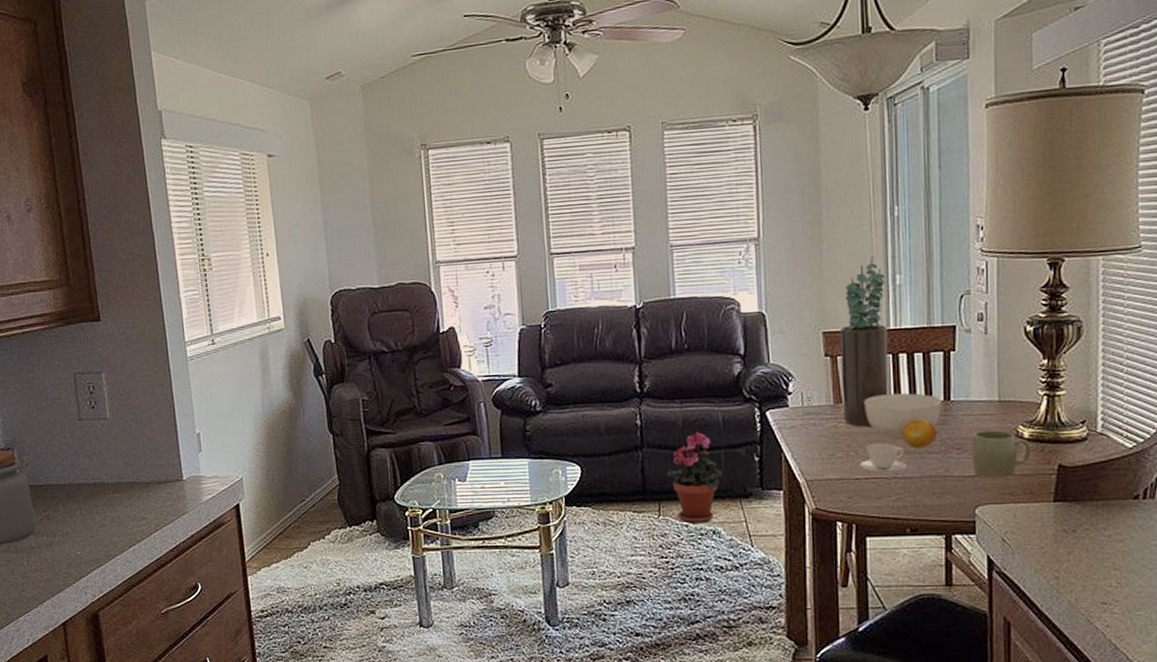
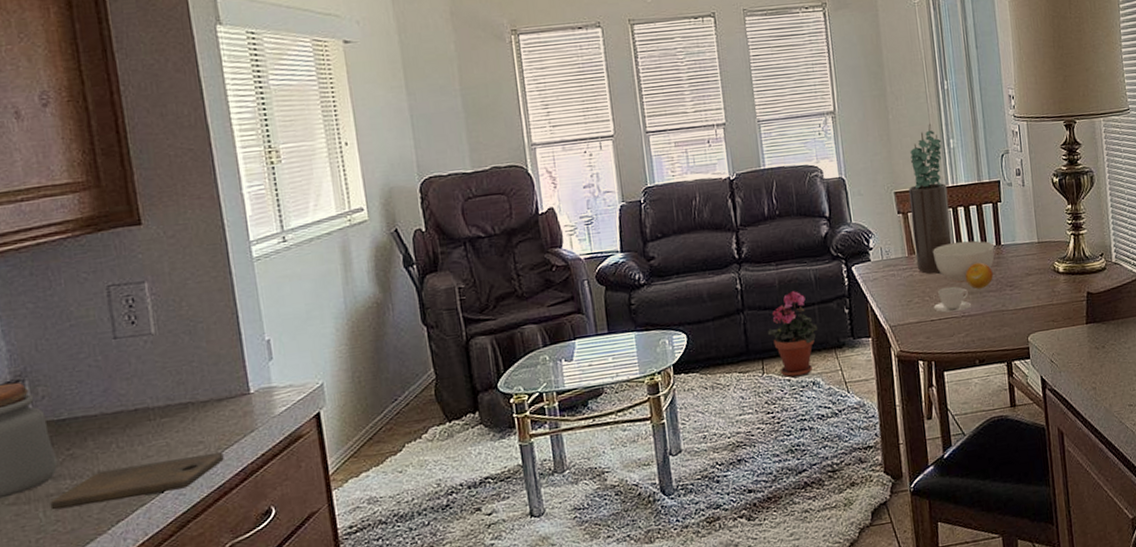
cutting board: none [31,529,162,561] -> present [50,452,224,511]
mug: present [971,430,1031,479] -> none [1020,267,1066,310]

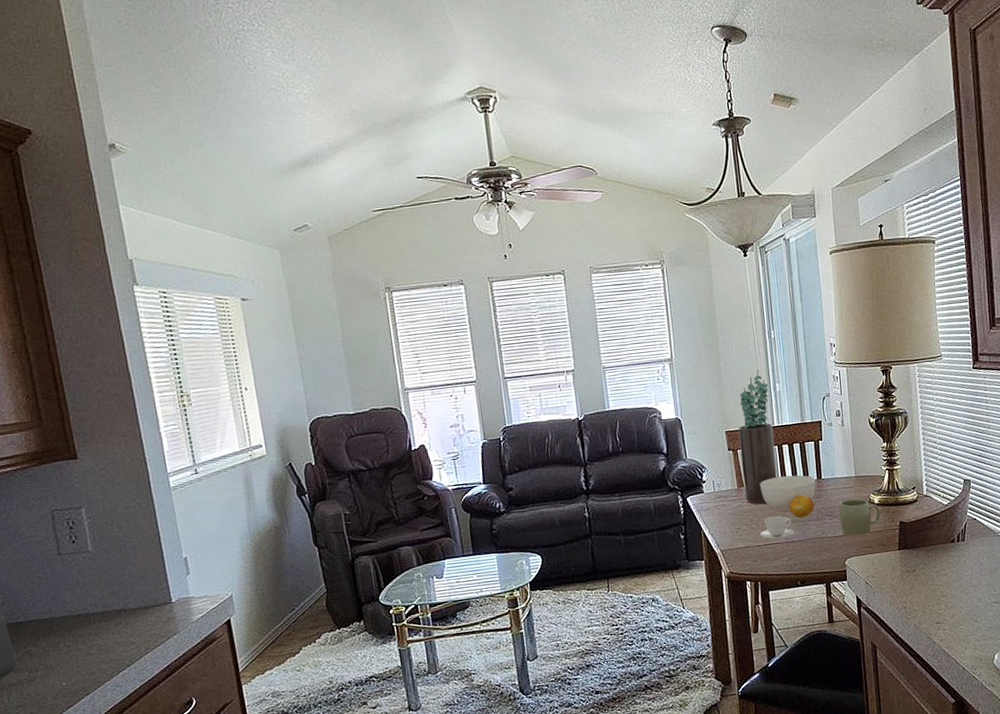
cutting board: present [50,452,224,511] -> none [12,652,152,698]
potted plant: present [768,291,818,378] -> none [613,519,657,595]
mug: none [1020,267,1066,310] -> present [839,498,881,537]

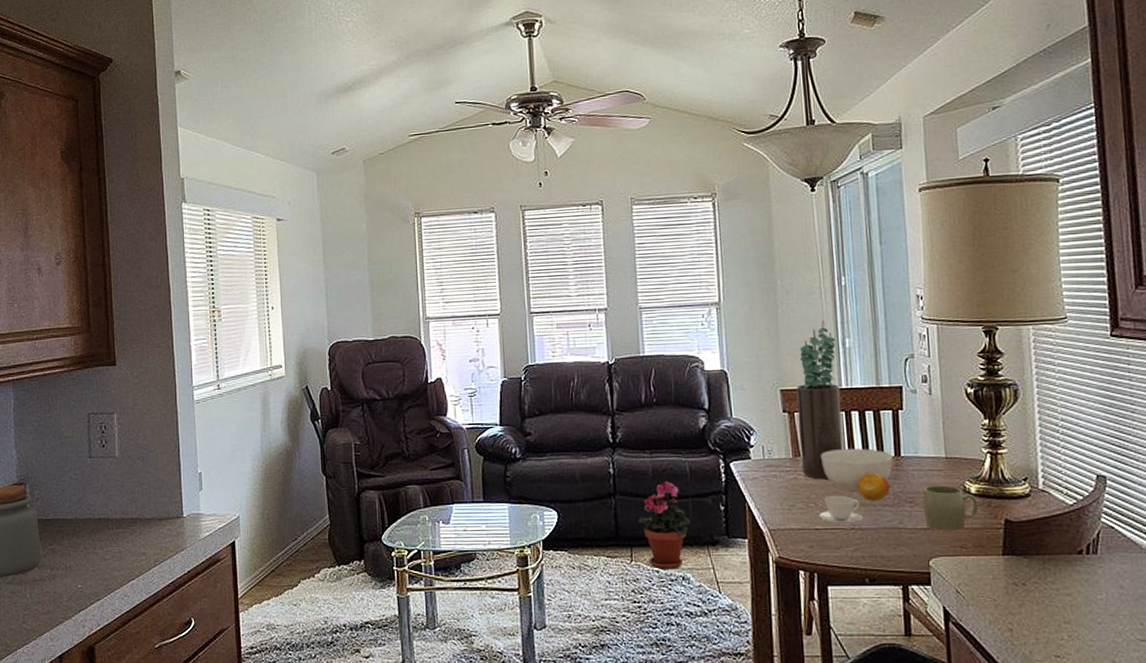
potted plant: none [613,519,657,595] -> present [639,481,691,569]

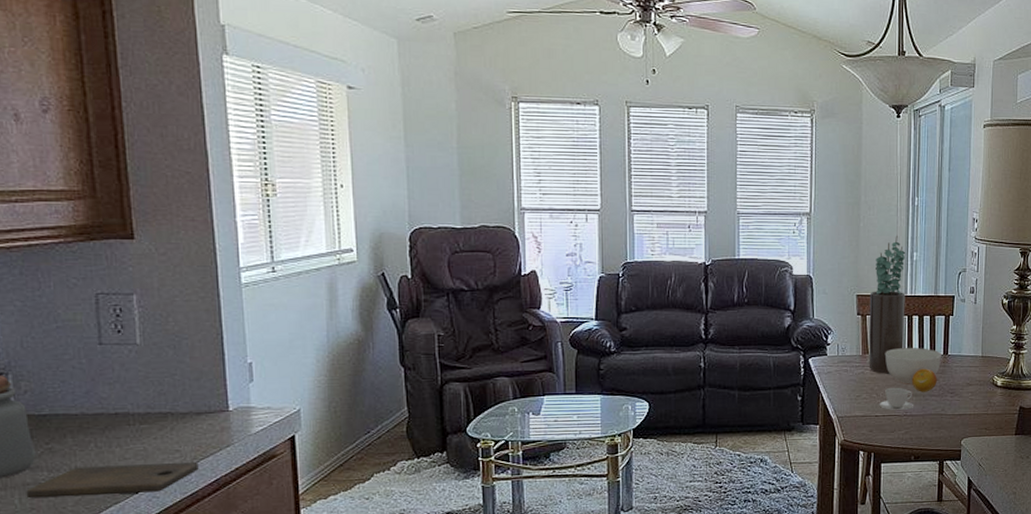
cutting board: none [35,565,160,593] -> present [26,462,199,499]
potted plant: present [639,481,691,569] -> none [725,375,772,453]
mug: present [922,485,979,532] -> none [961,379,1002,417]

